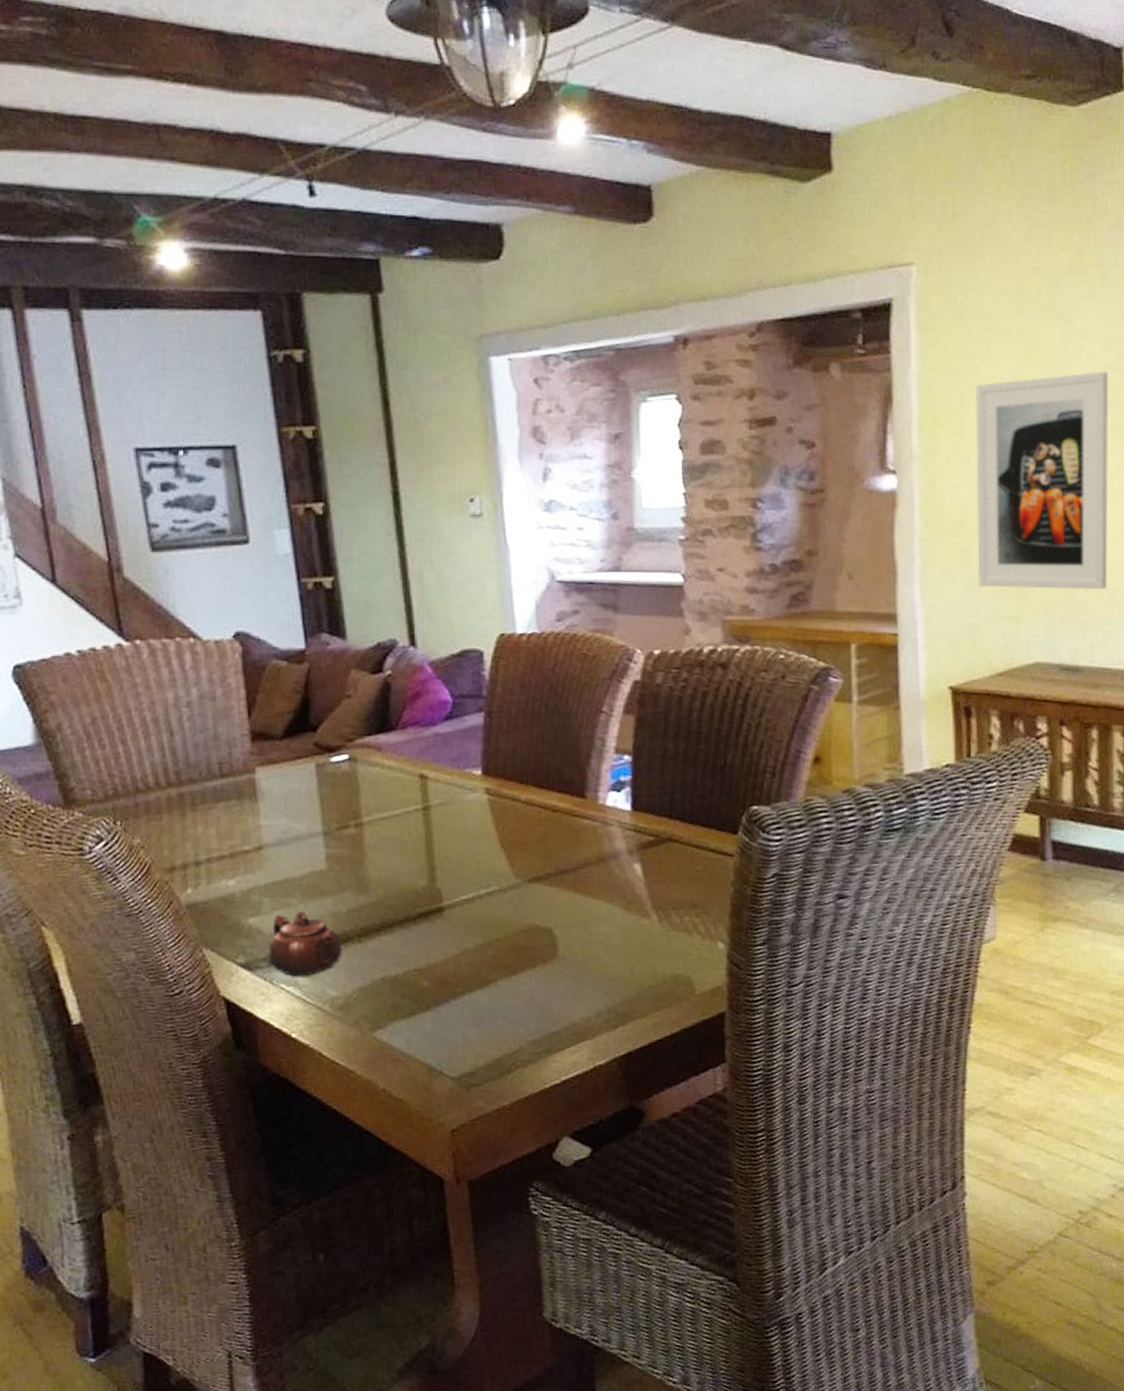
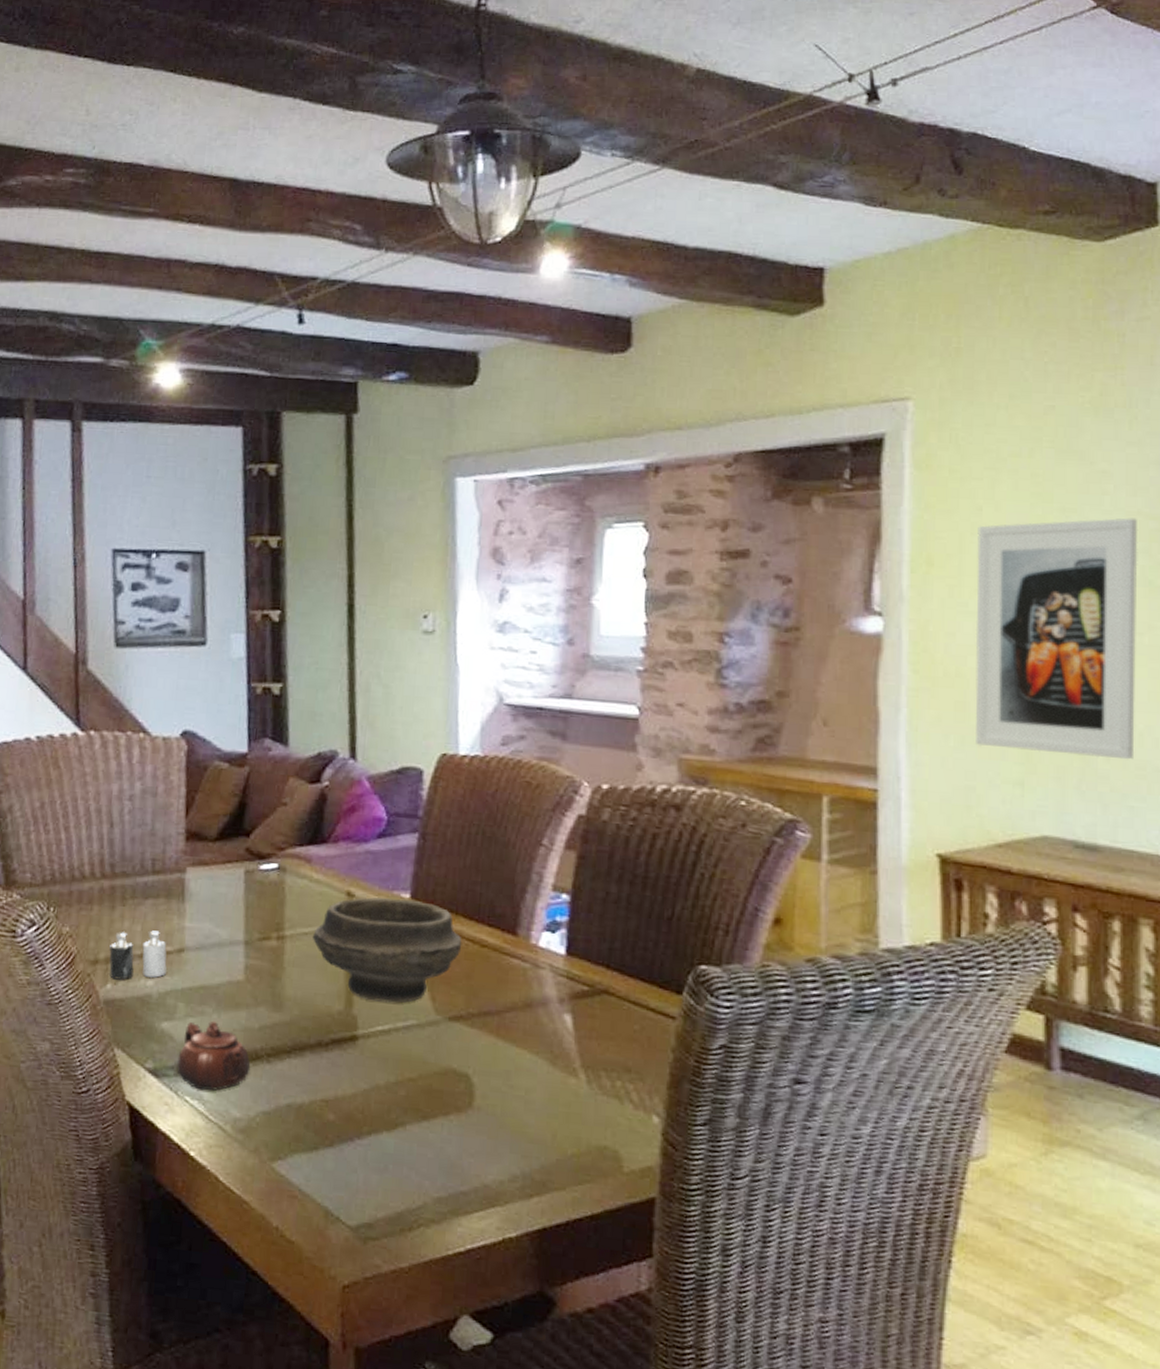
candle: none [185,831,247,884] -> present [109,929,167,980]
bowl: none [389,775,535,874] -> present [312,897,462,1003]

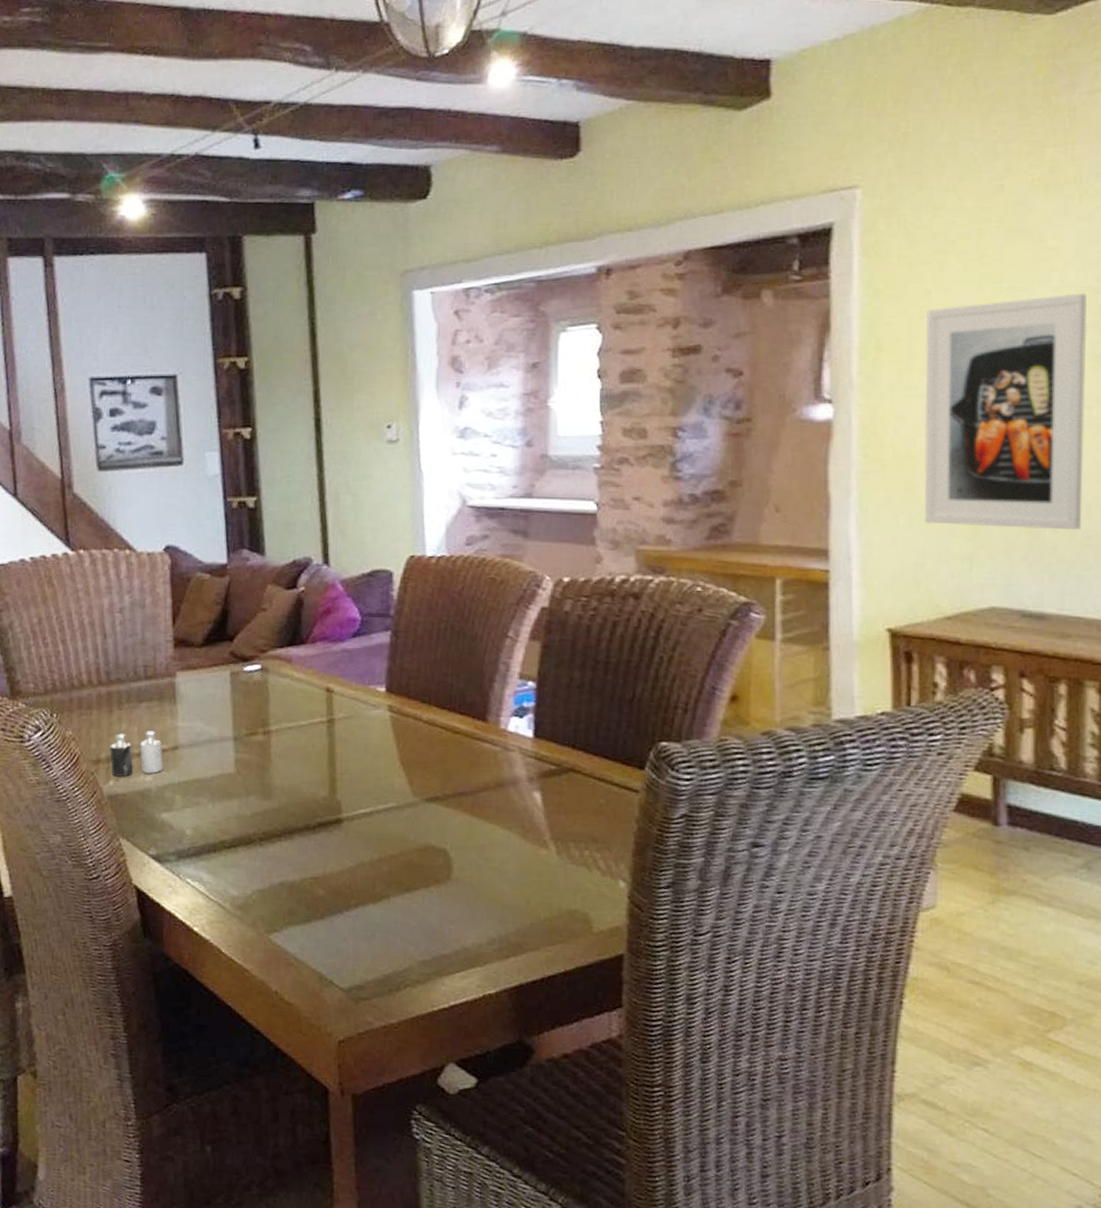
teapot: present [177,1020,251,1091] -> none [177,810,245,874]
bowl: present [312,897,462,1003] -> none [295,692,436,788]

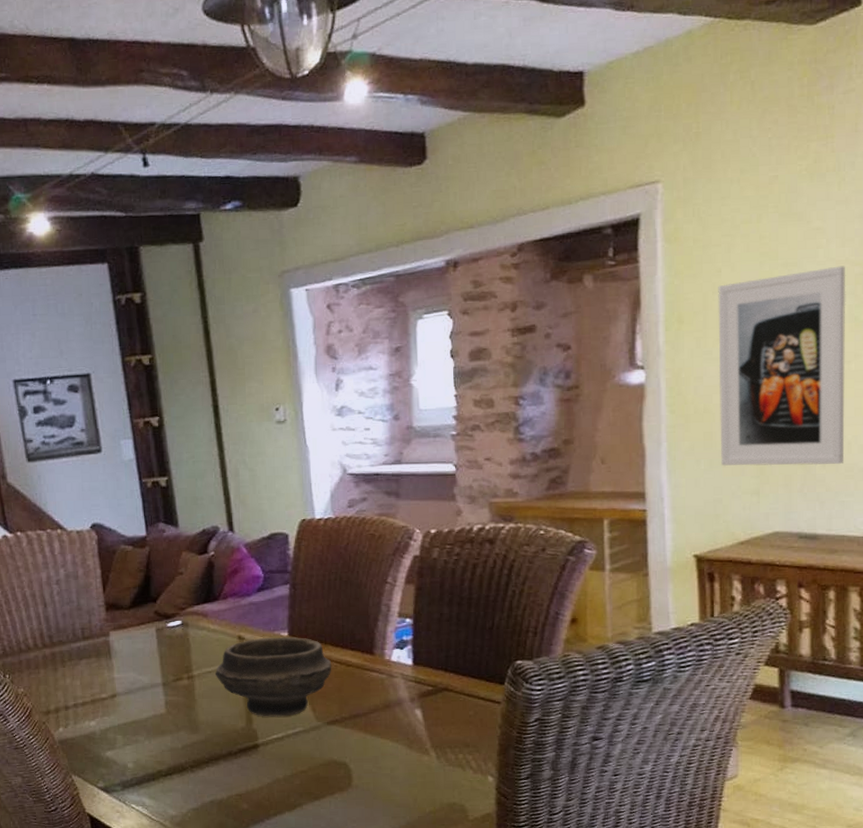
candle: present [110,730,163,777] -> none [57,682,104,724]
bowl: none [295,692,436,788] -> present [214,636,332,717]

